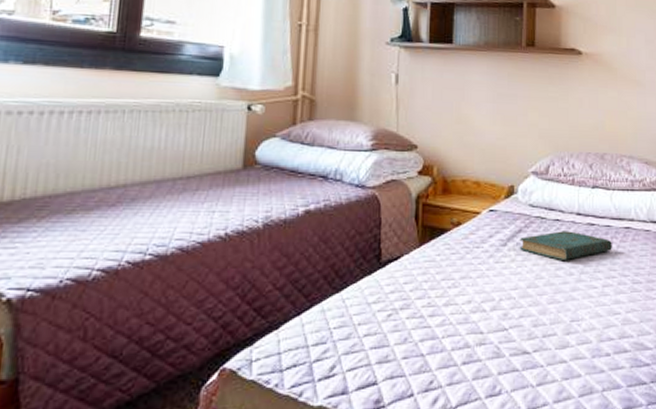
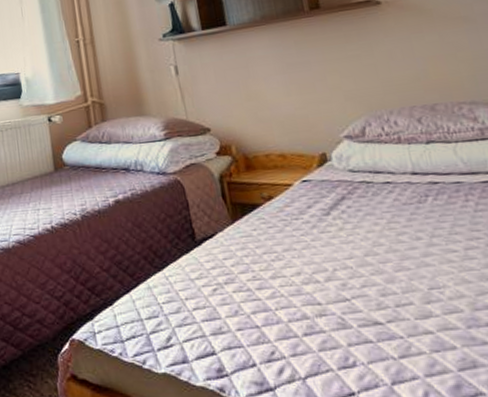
book: present [519,231,612,260] -> none [343,192,469,225]

